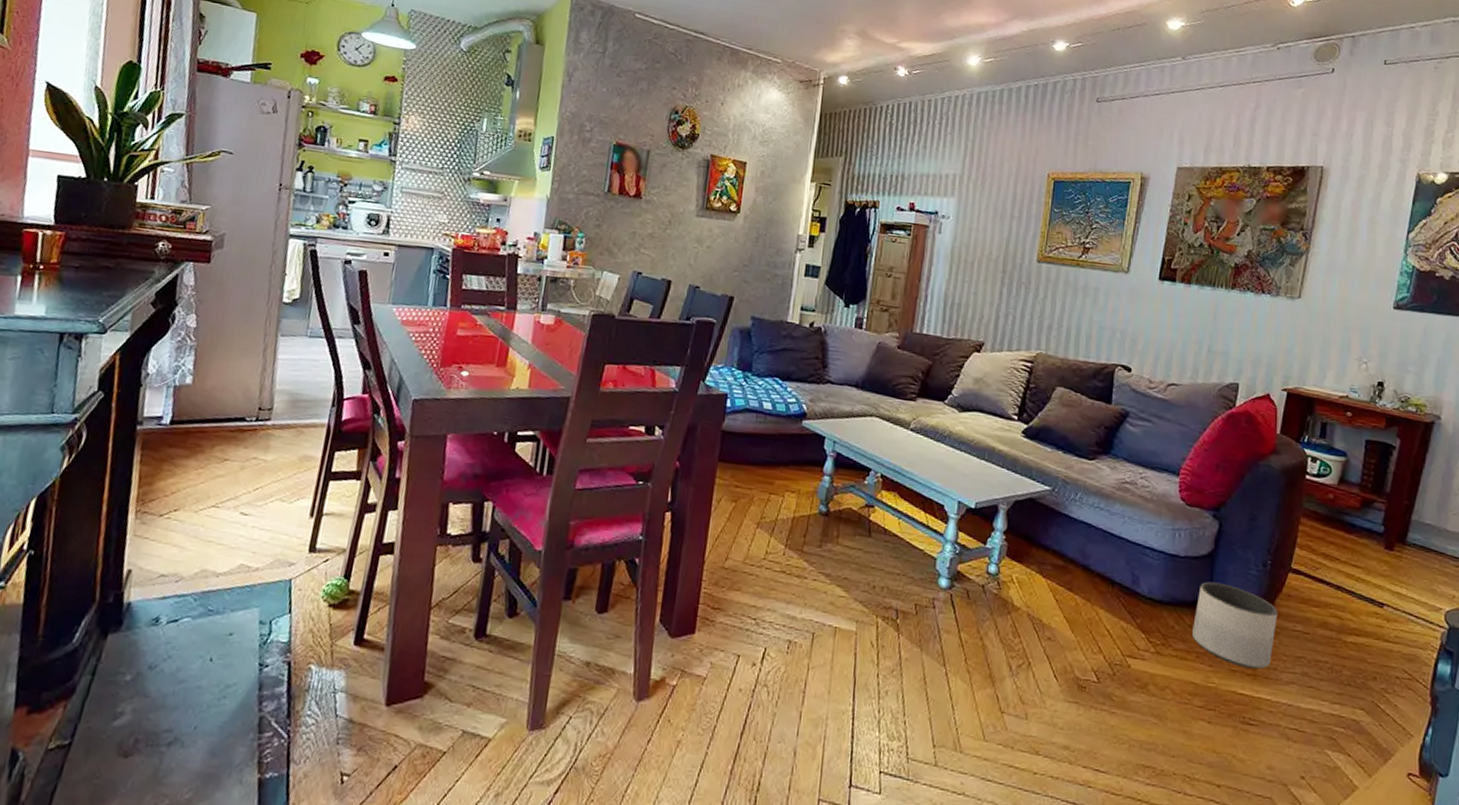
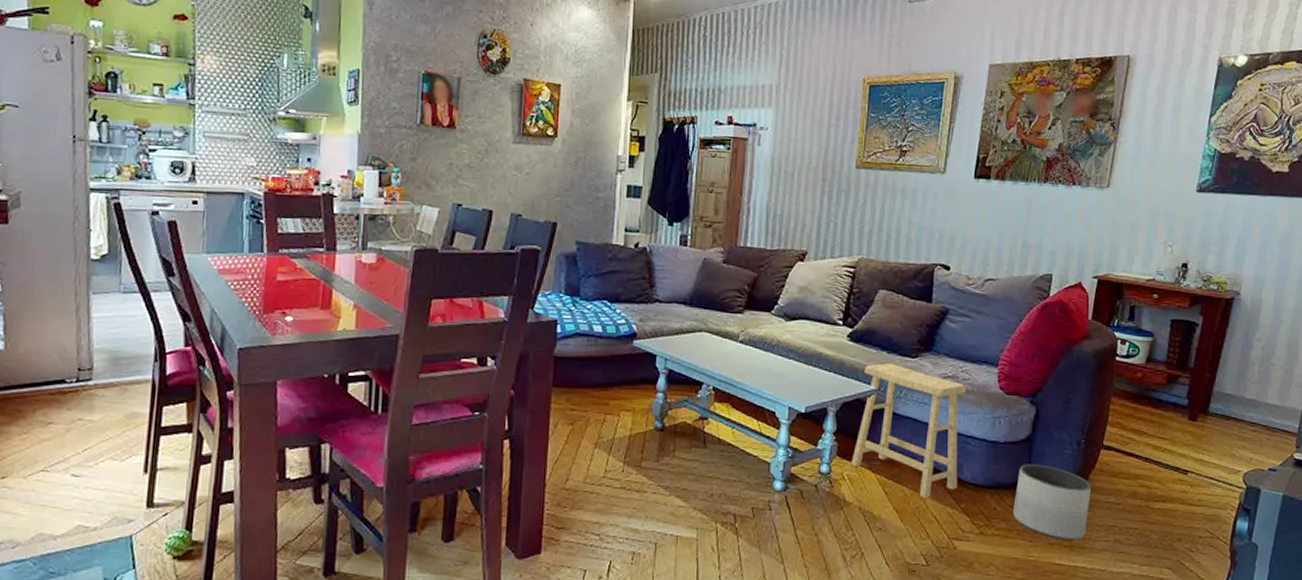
footstool: none [1021,463,1146,609] -> present [852,363,967,498]

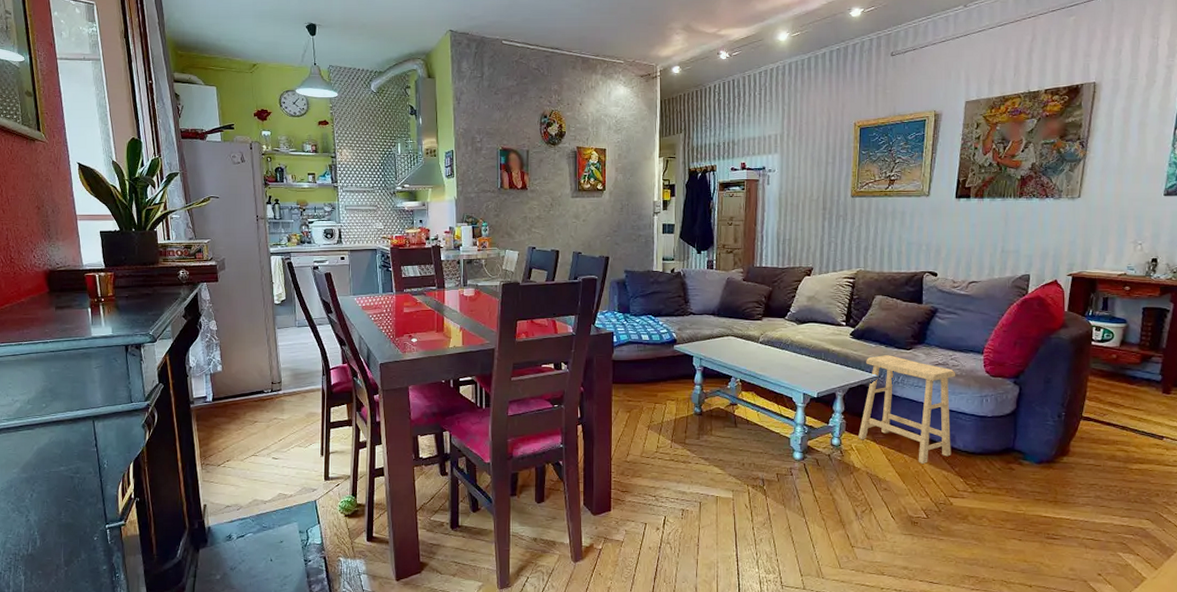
planter: present [1013,464,1092,540] -> none [1002,434,1073,496]

